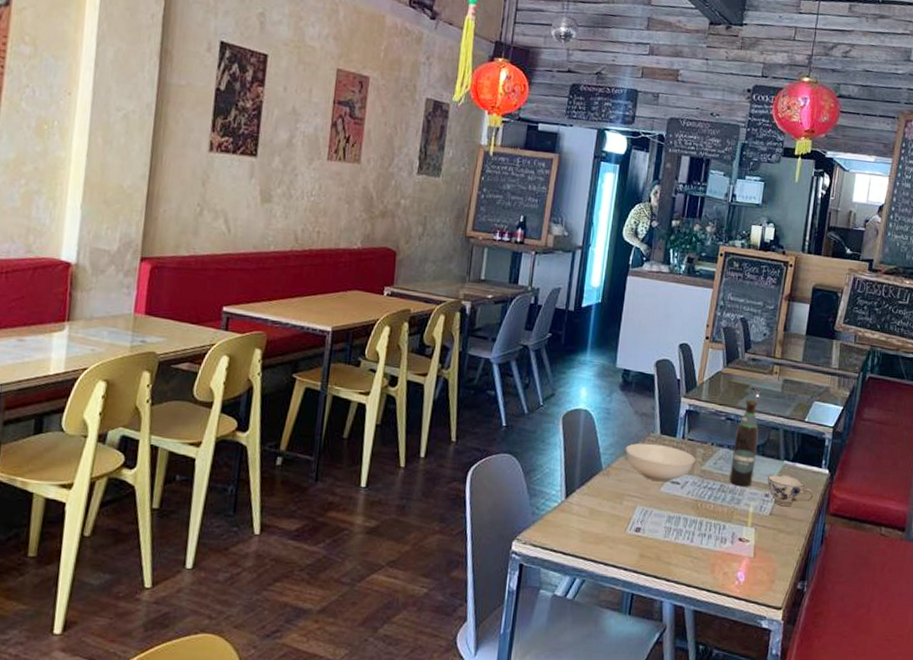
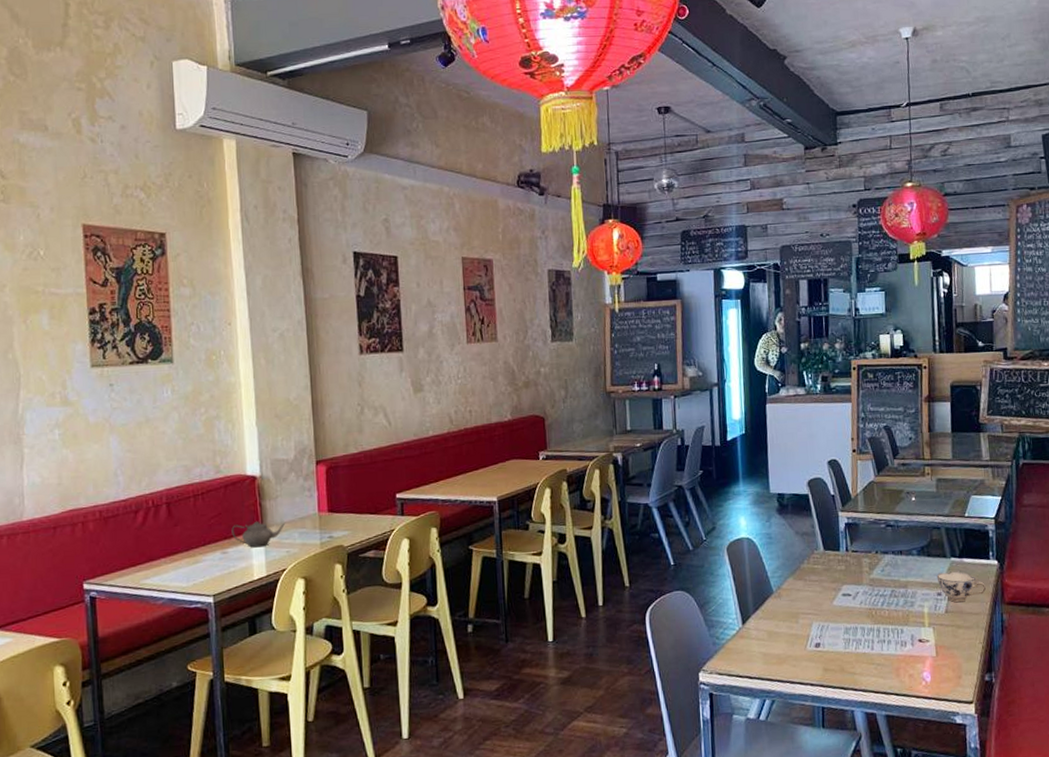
teapot: none [32,311,94,341] -> present [231,521,285,548]
bowl: present [625,443,696,482] -> none [792,560,863,596]
bottle: present [729,399,759,487] -> none [897,503,923,589]

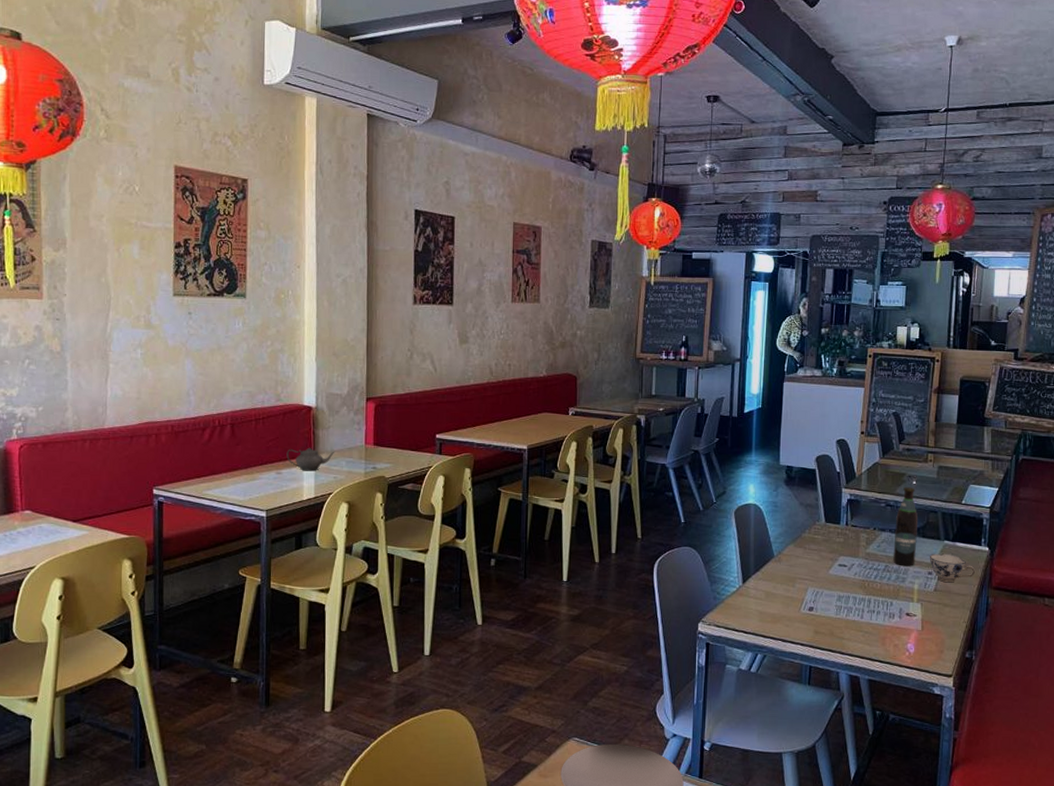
bottle: none [897,503,923,589] -> present [893,486,918,566]

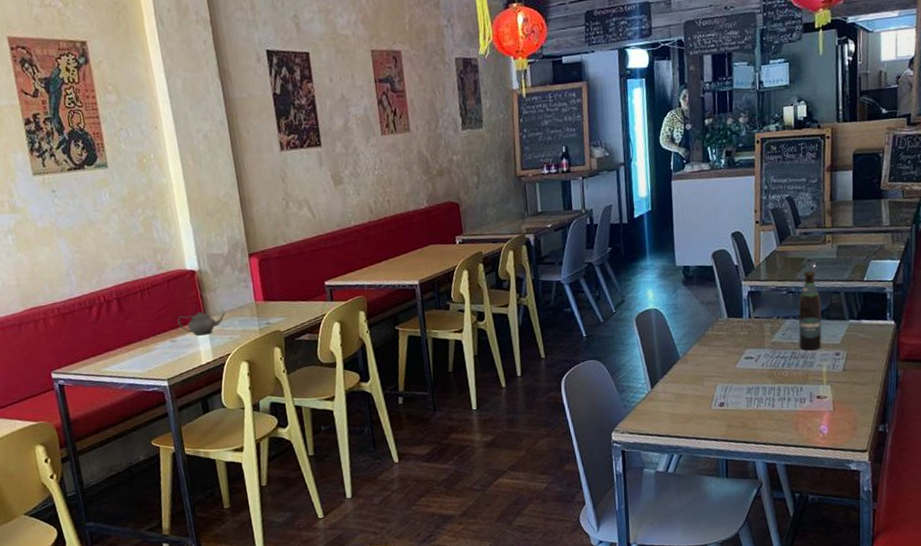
teacup: present [929,553,976,583] -> none [835,332,883,361]

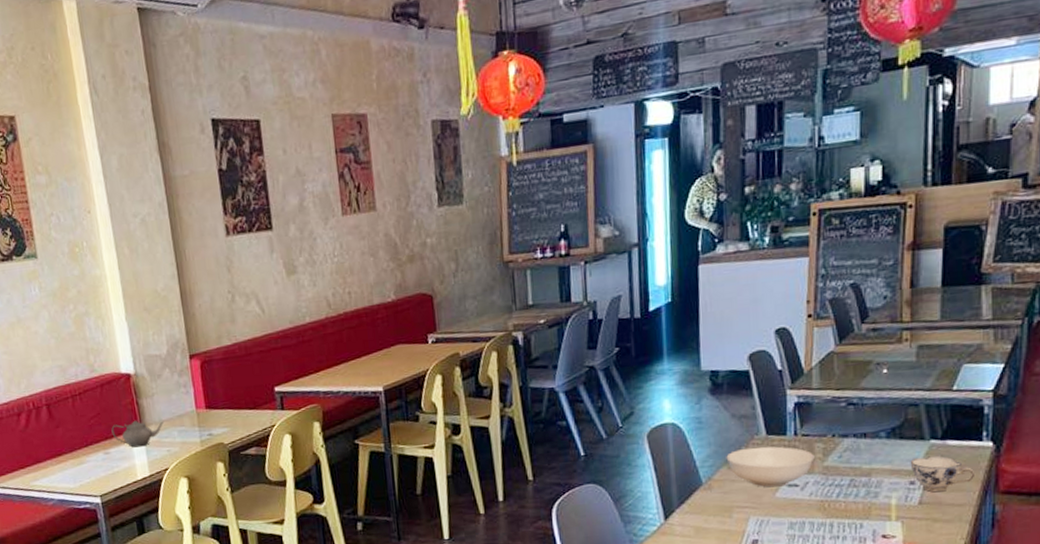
bowl: none [697,326,765,360] -> present [726,446,815,488]
bottle: present [798,270,822,350] -> none [860,376,893,478]
teacup: none [835,332,883,361] -> present [910,456,976,493]

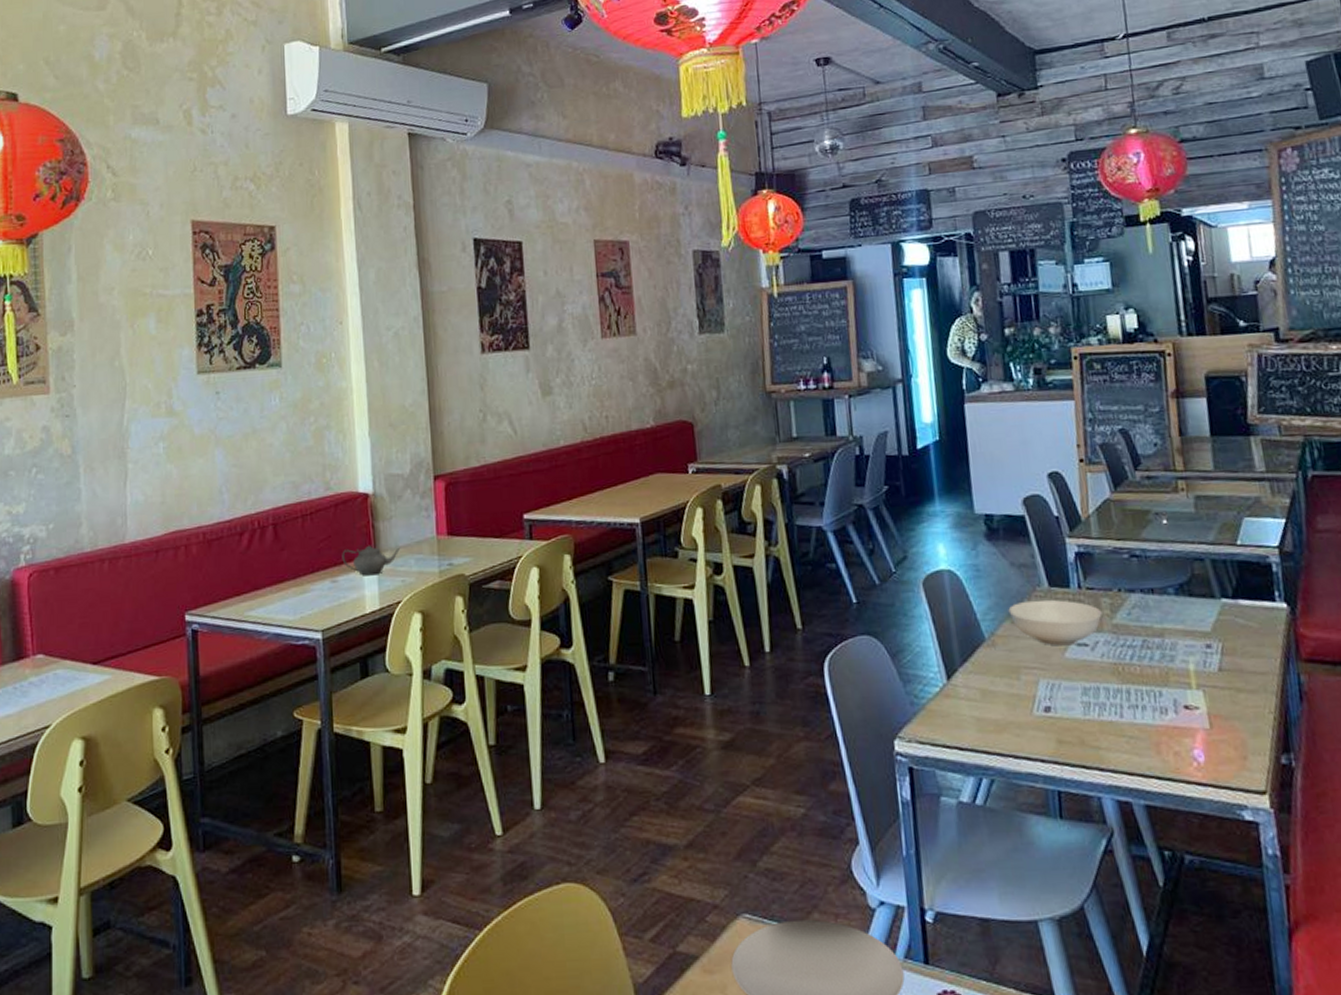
teacup: present [910,456,976,493] -> none [1203,616,1274,658]

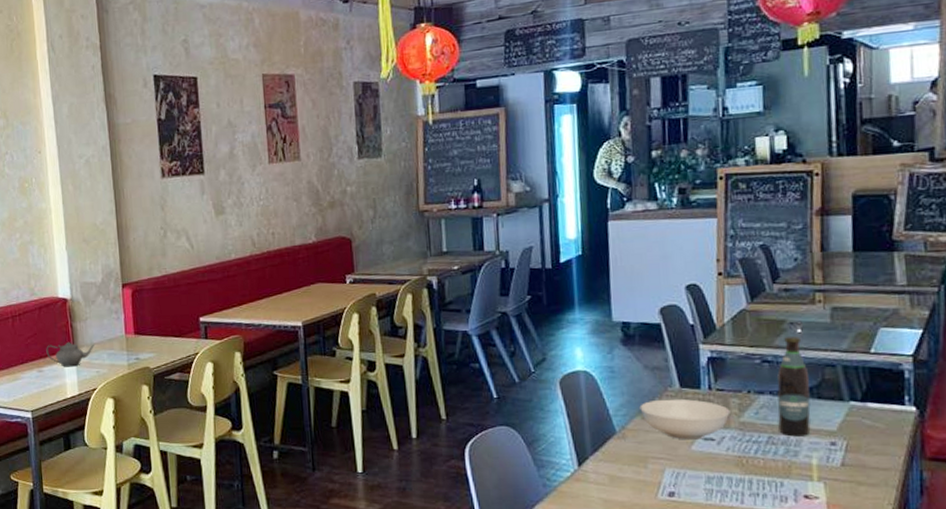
bottle: none [1147,527,1185,639] -> present [777,335,811,437]

